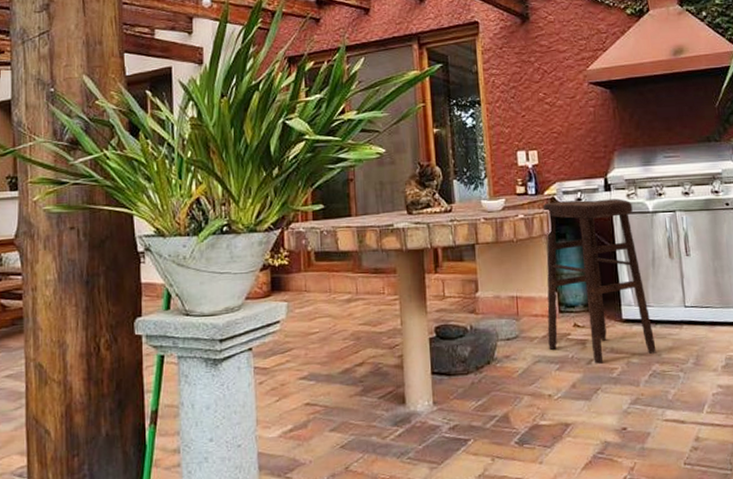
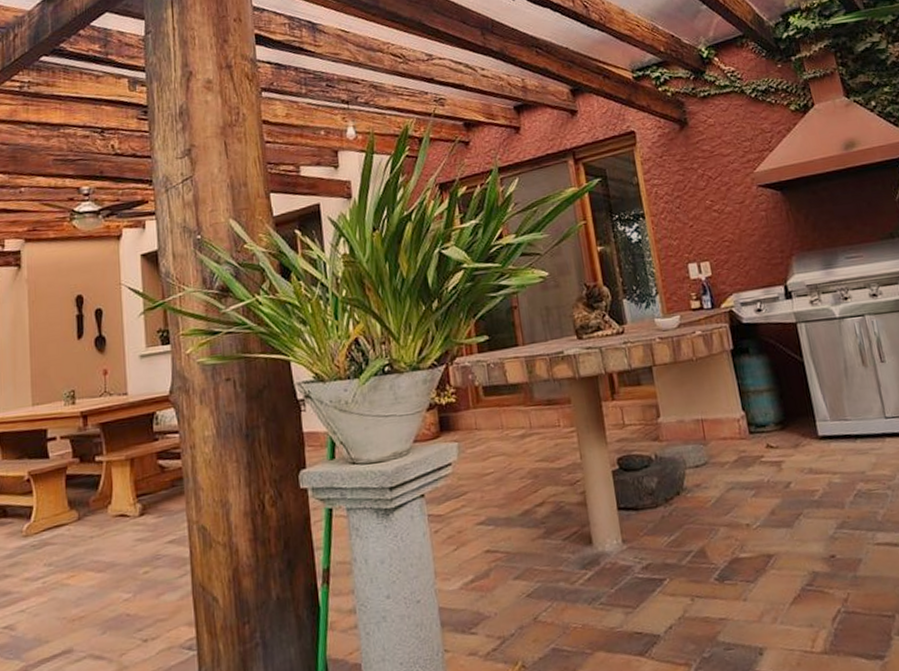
stool: present [542,198,657,364] -> none [720,306,860,487]

